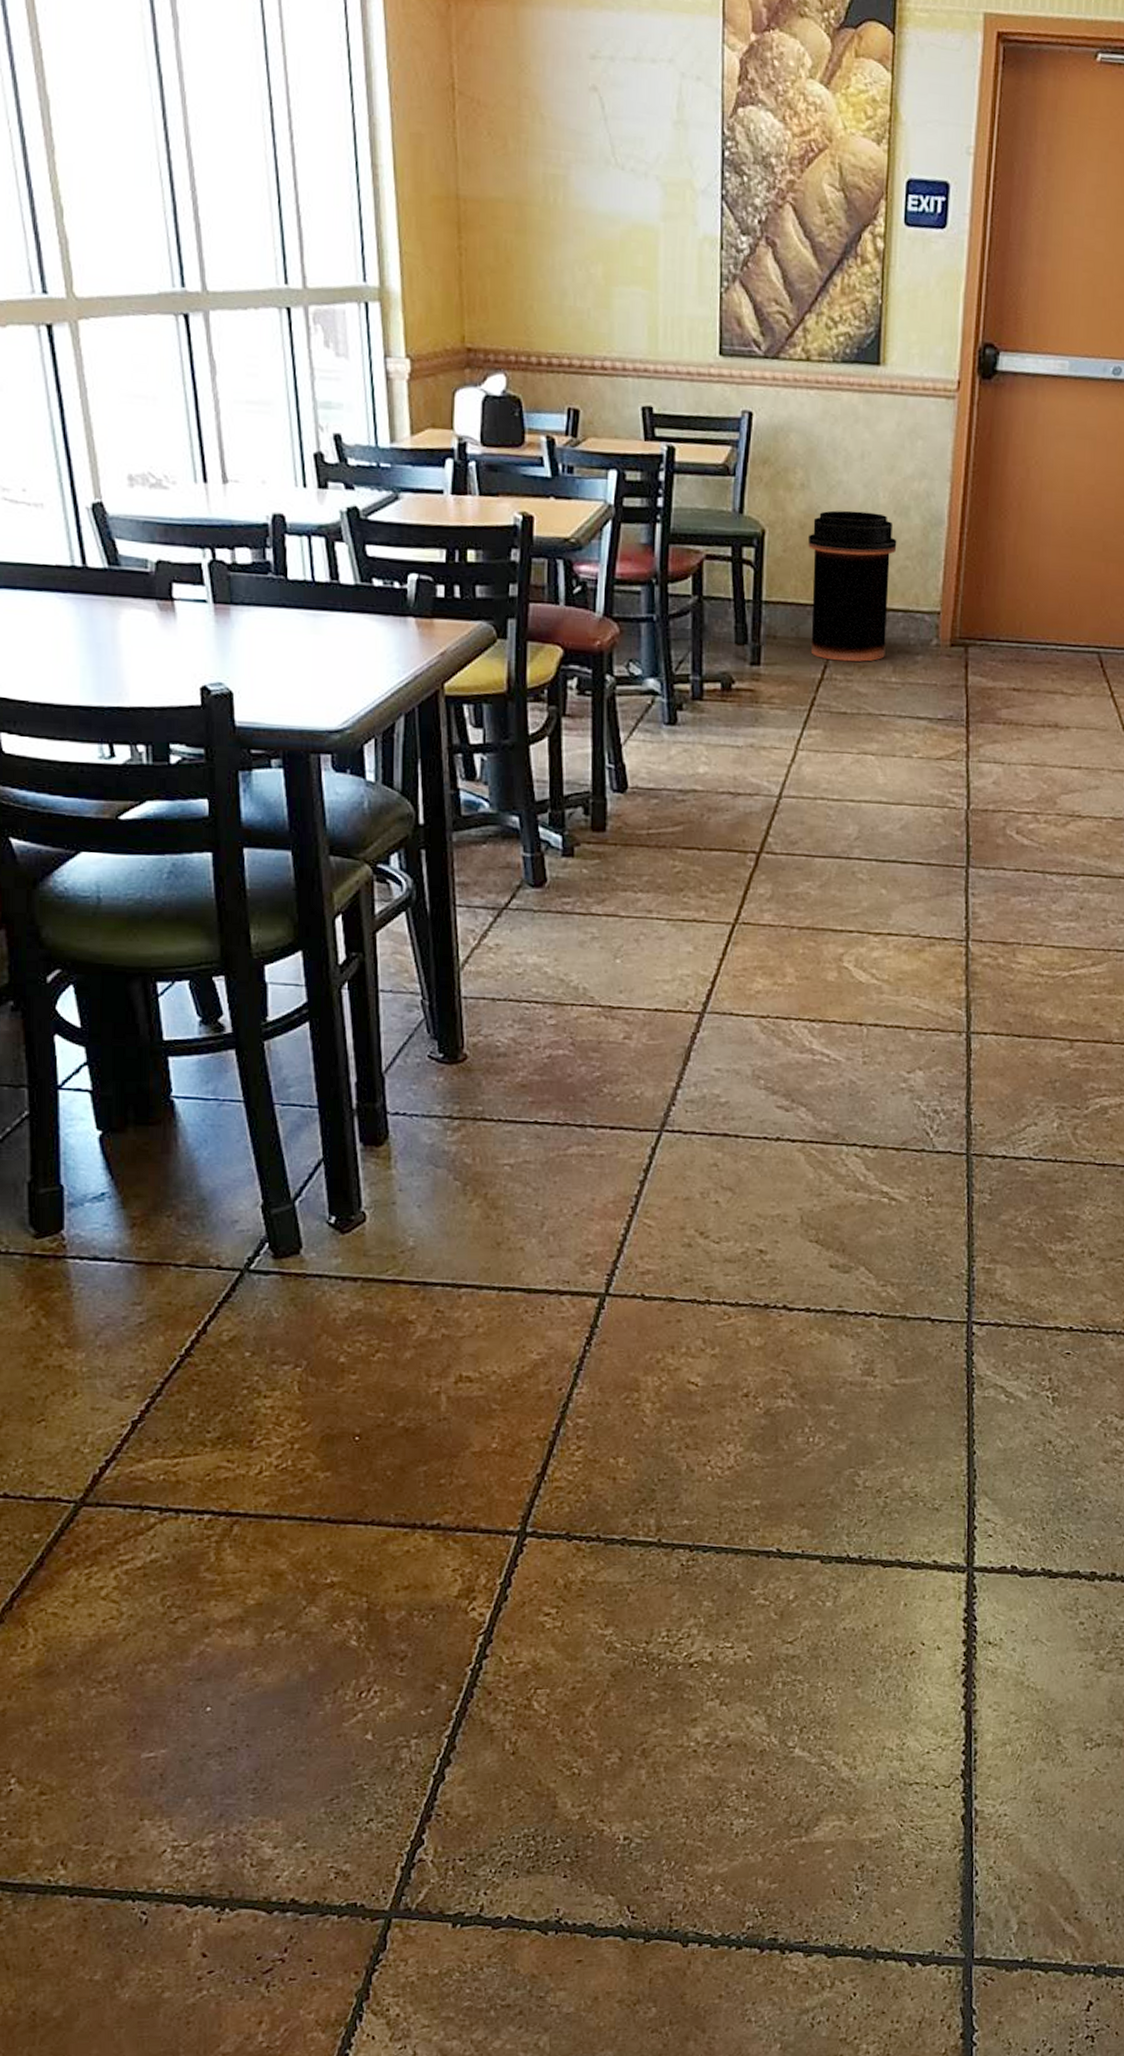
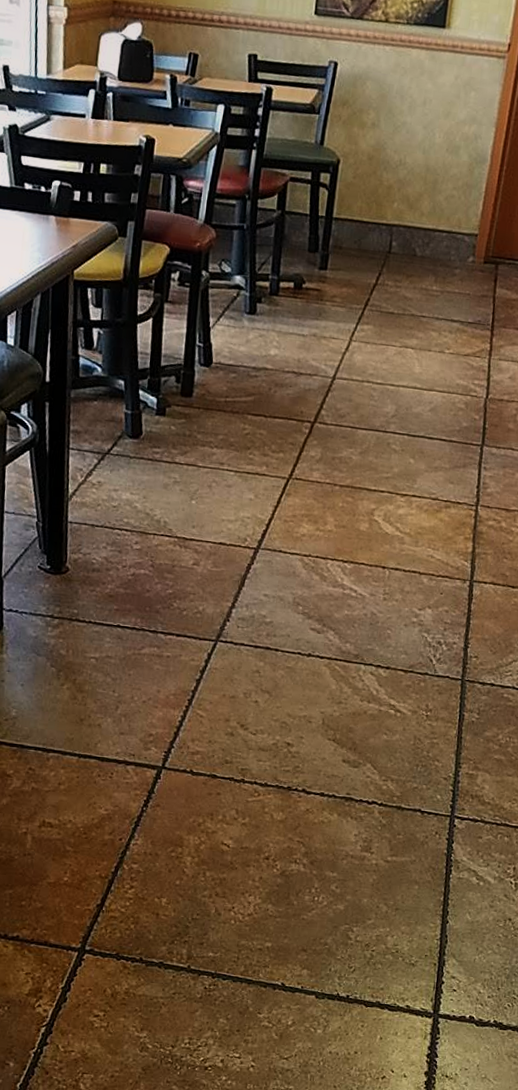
trash can: present [808,510,897,662] -> none [369,146,447,272]

